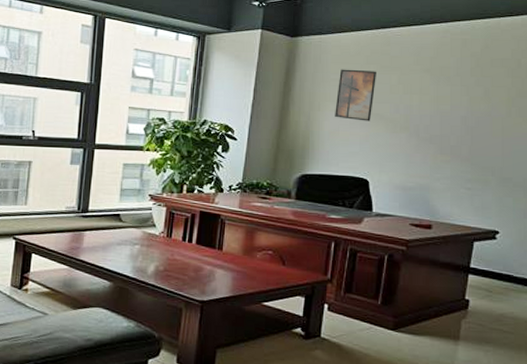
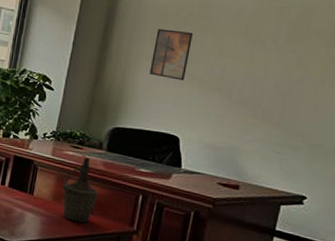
bottle: none [251,207,290,275] -> present [62,157,99,223]

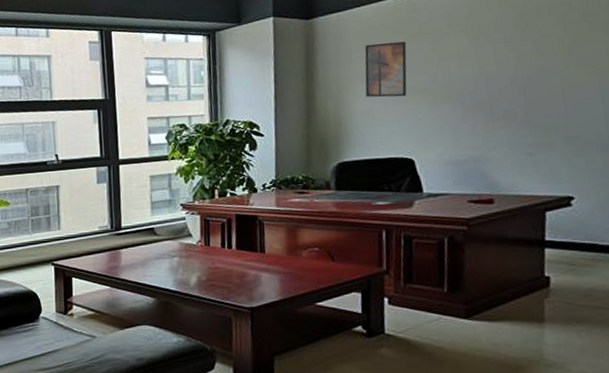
bottle: present [62,157,99,223] -> none [294,201,336,273]

